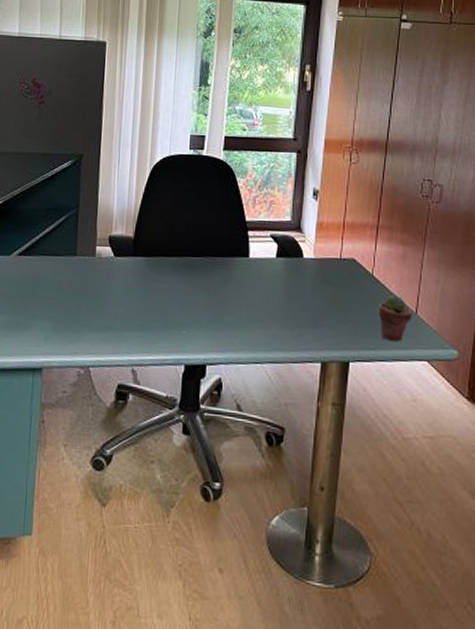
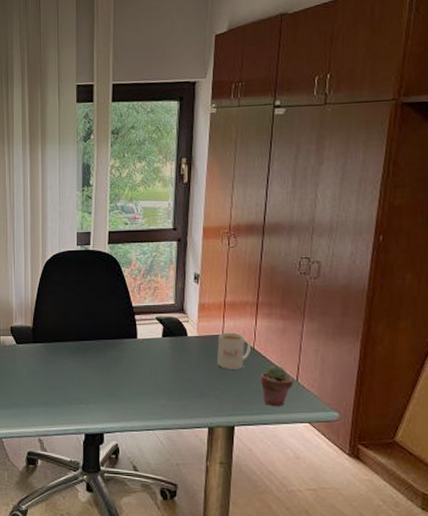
mug: none [334,255,369,298] -> present [217,332,251,369]

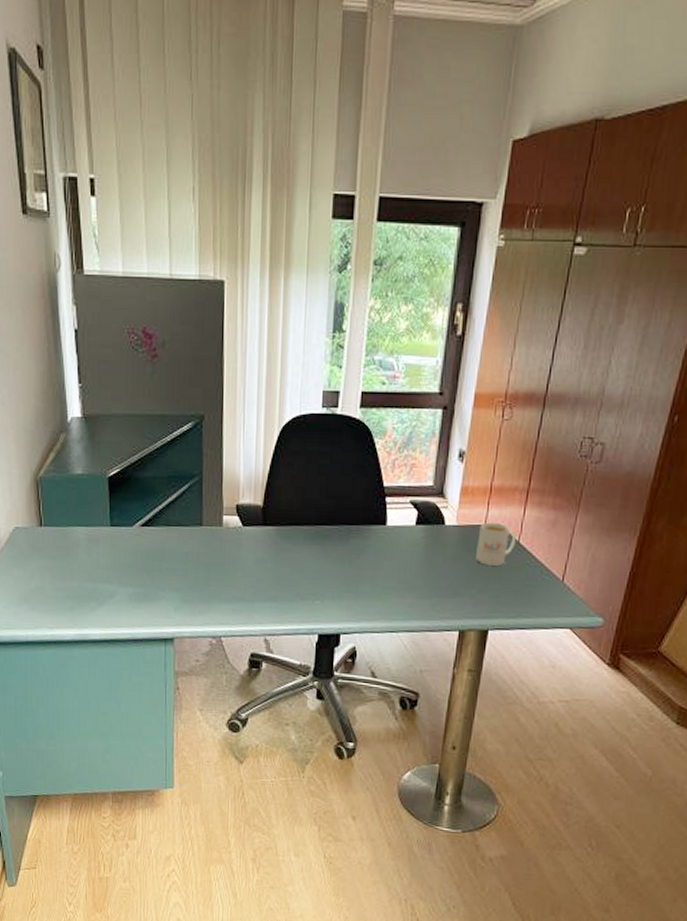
potted succulent: present [261,364,294,407] -> none [522,562,559,610]

